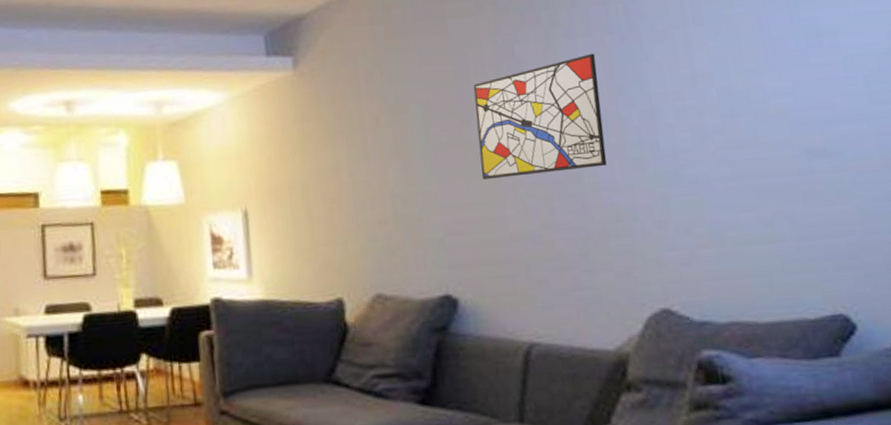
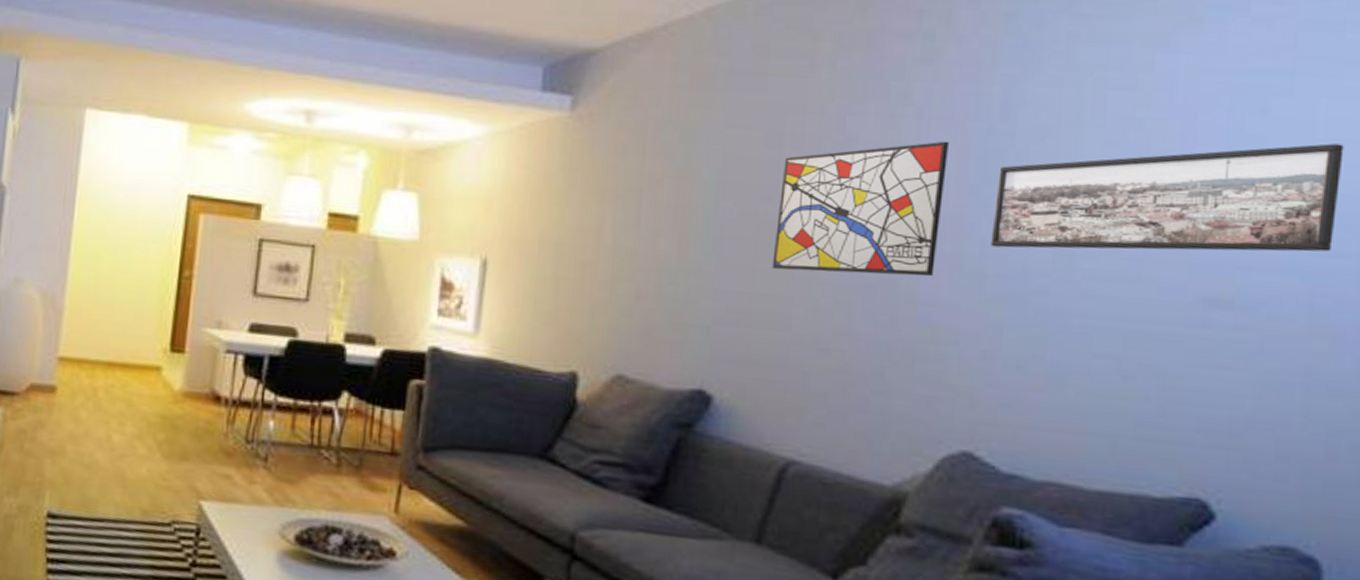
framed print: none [636,15,883,134] -> present [990,143,1344,252]

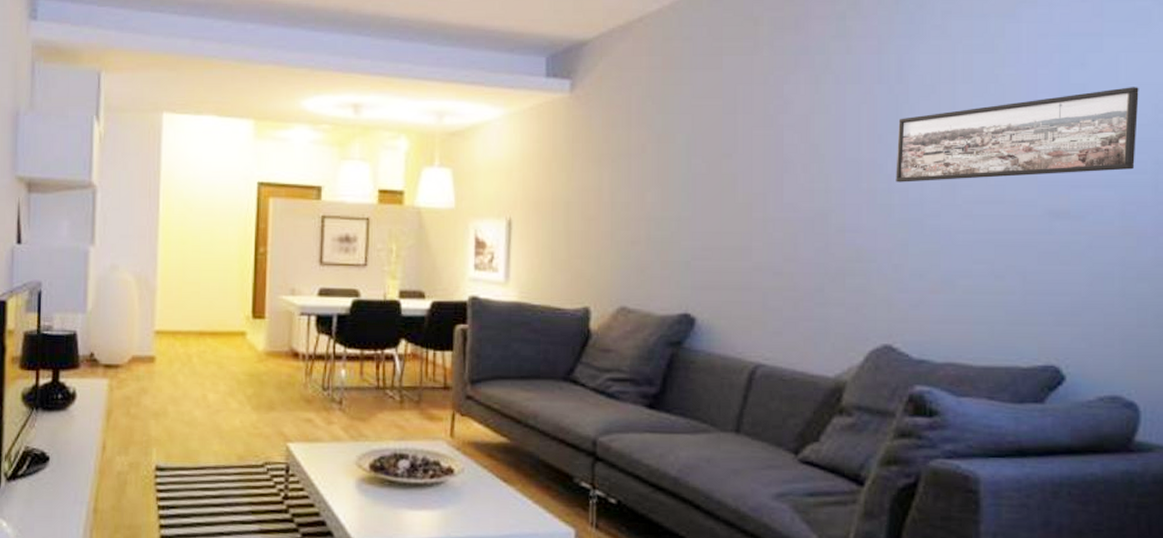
wall art: present [772,141,950,277] -> none [734,100,862,211]

